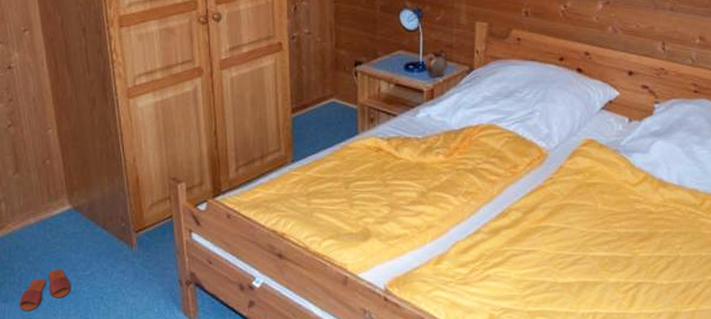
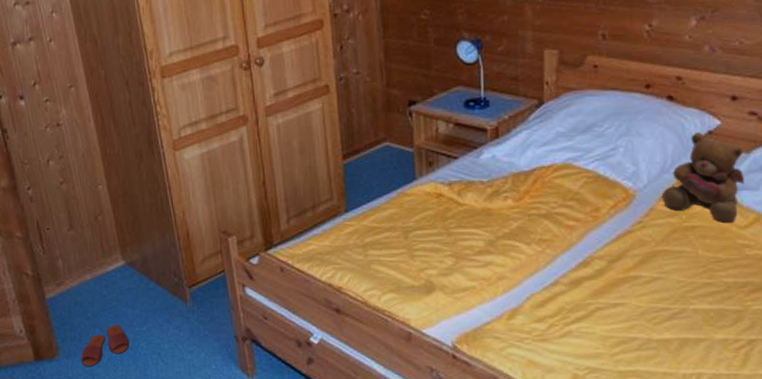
alarm clock: present [424,46,448,78] -> none [486,79,514,115]
teddy bear: none [570,101,637,180] -> present [662,132,745,223]

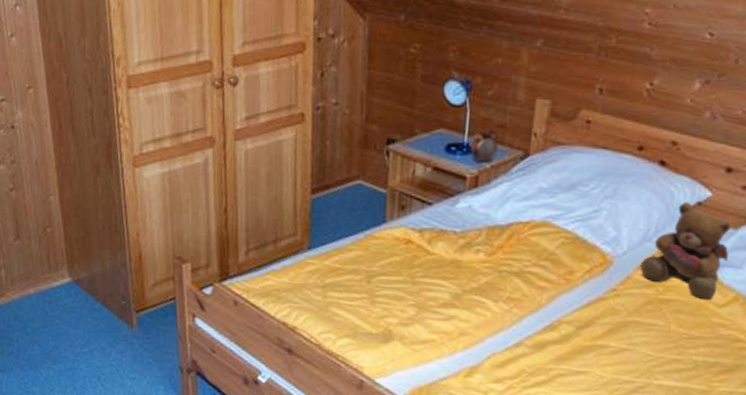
slippers: present [81,325,130,366] -> none [17,343,69,384]
alarm clock: none [486,79,514,115] -> present [468,126,499,163]

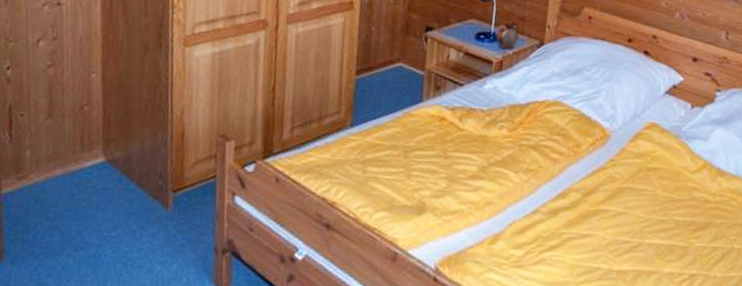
teddy bear: present [641,202,732,299] -> none [633,85,699,167]

